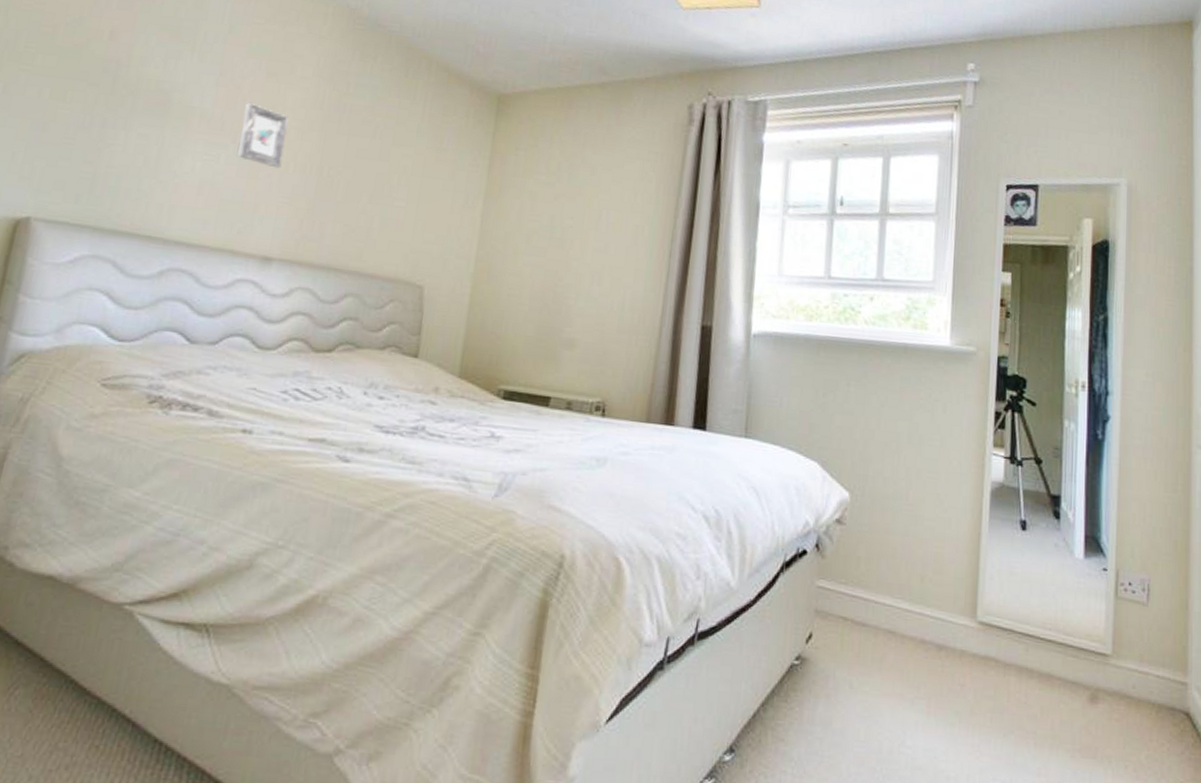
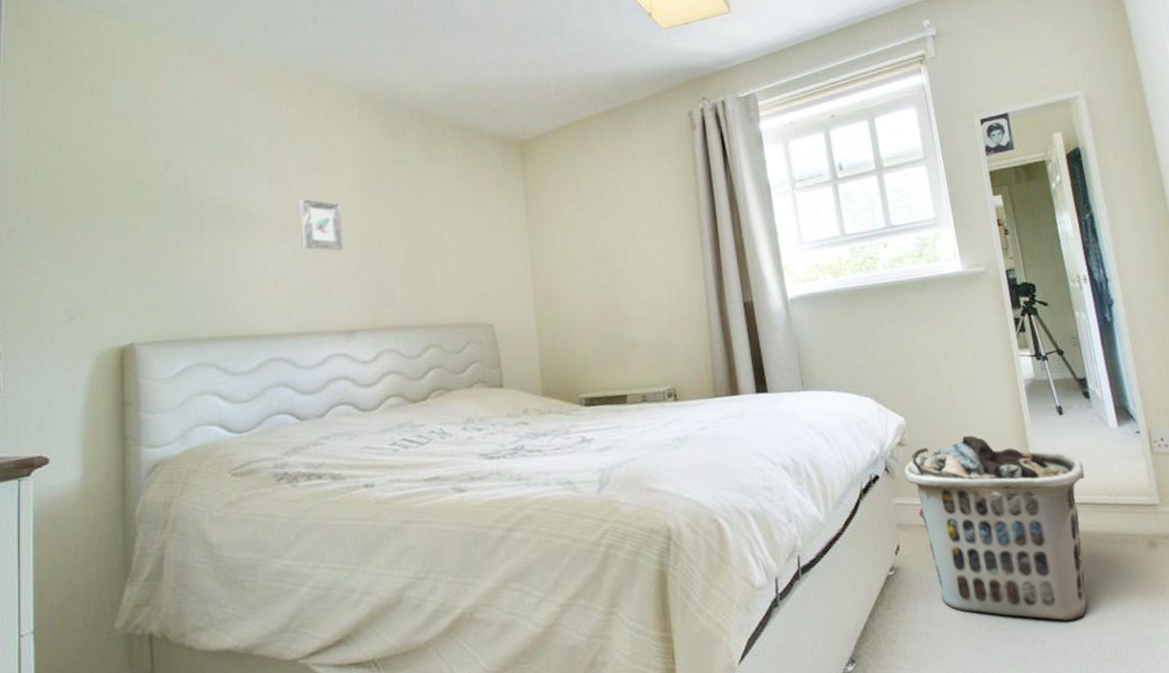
clothes hamper: none [835,528,1036,762] -> present [904,435,1088,621]

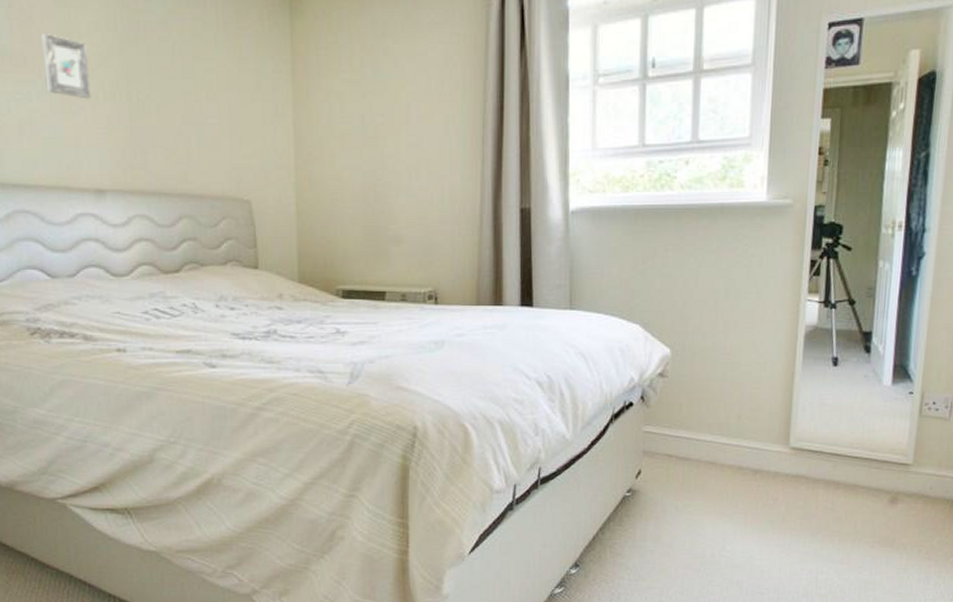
clothes hamper: present [904,435,1088,621] -> none [659,374,845,557]

